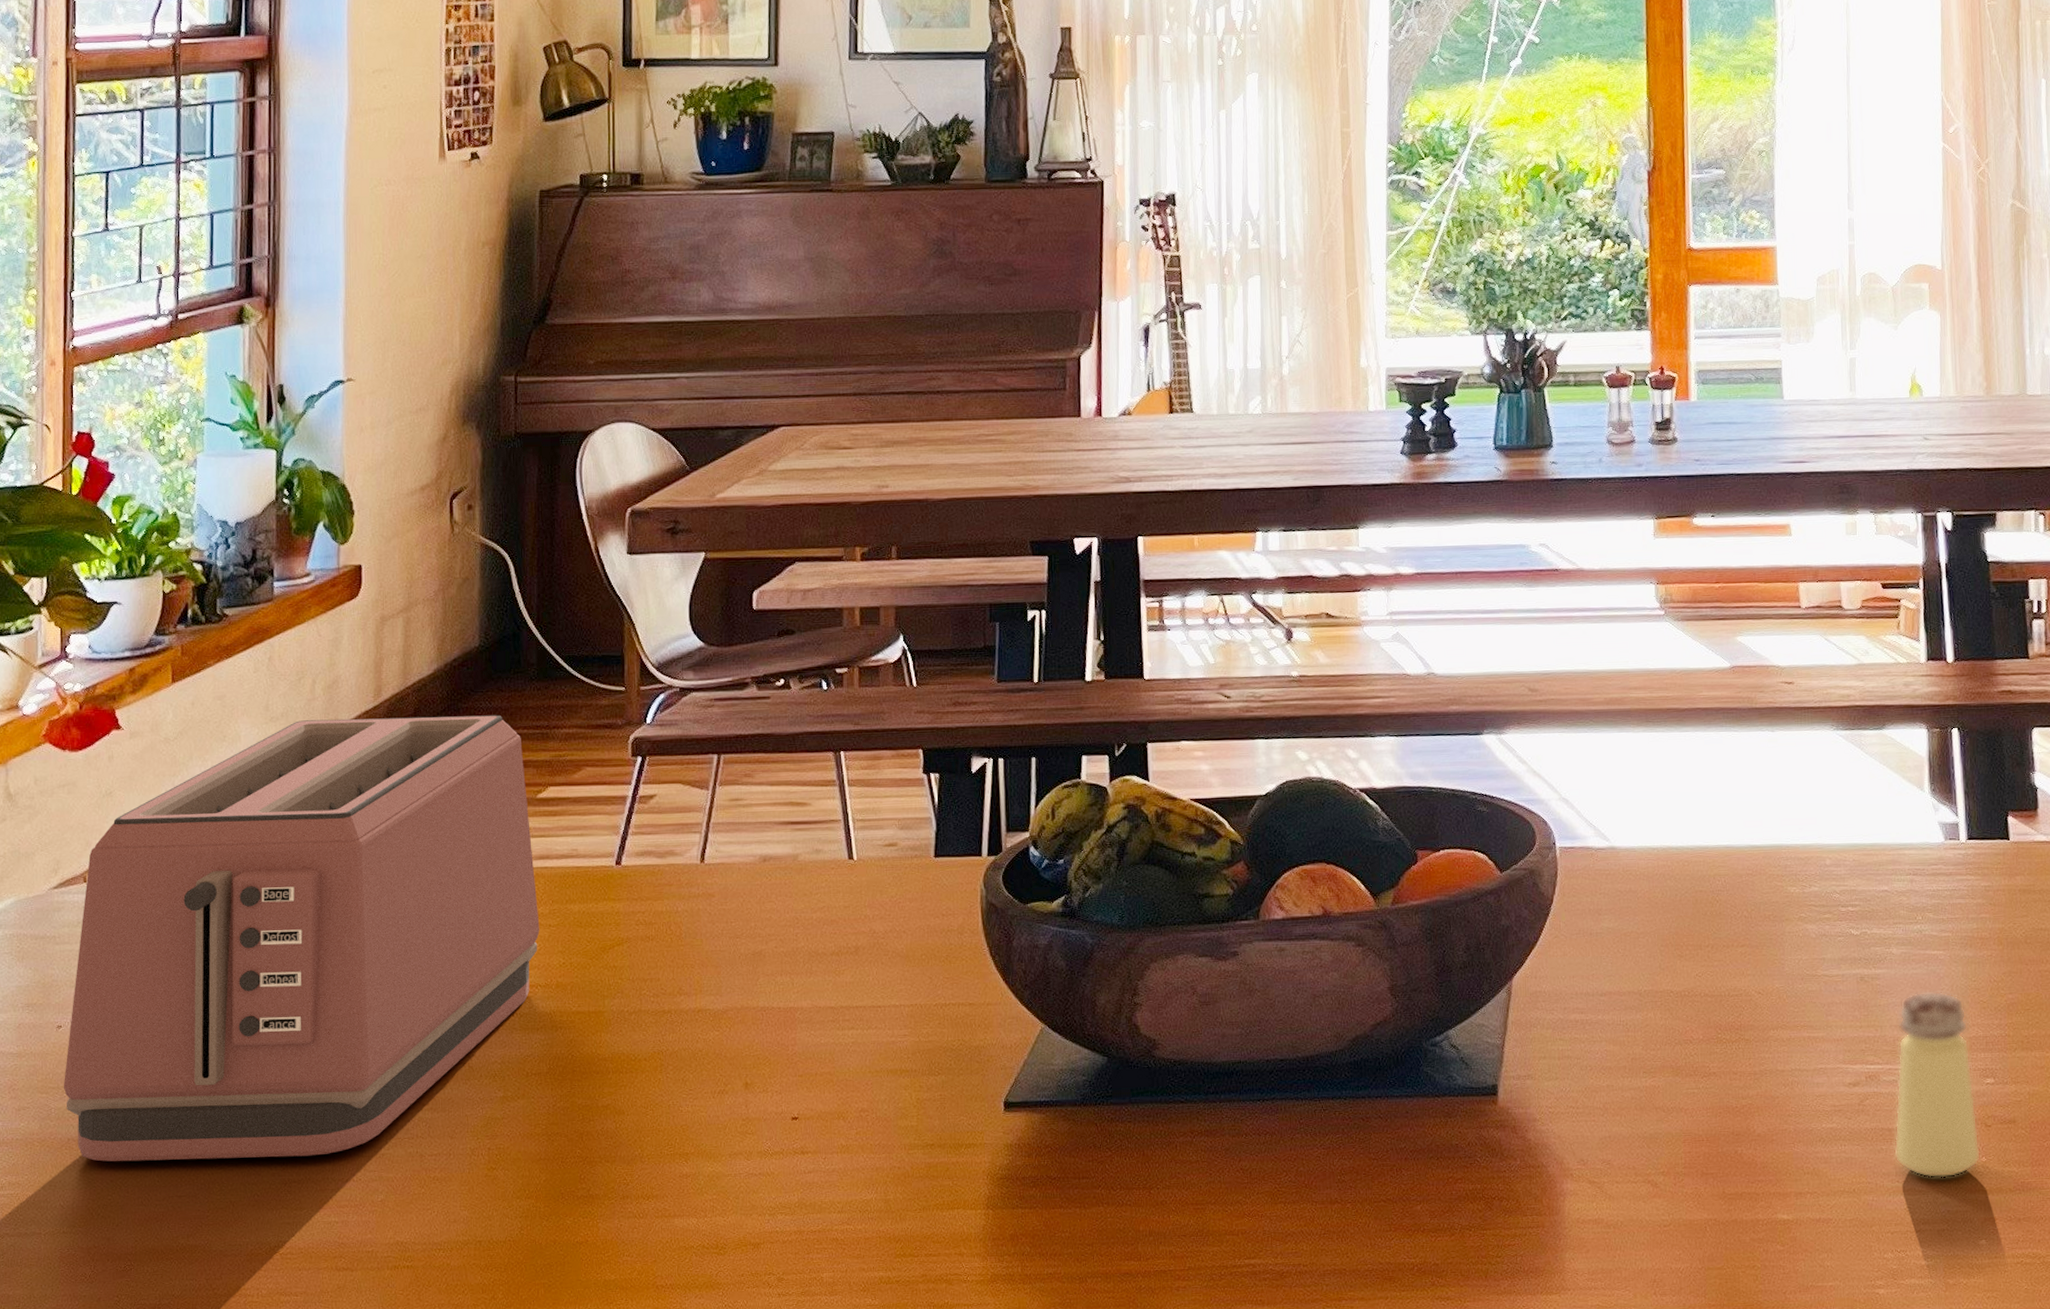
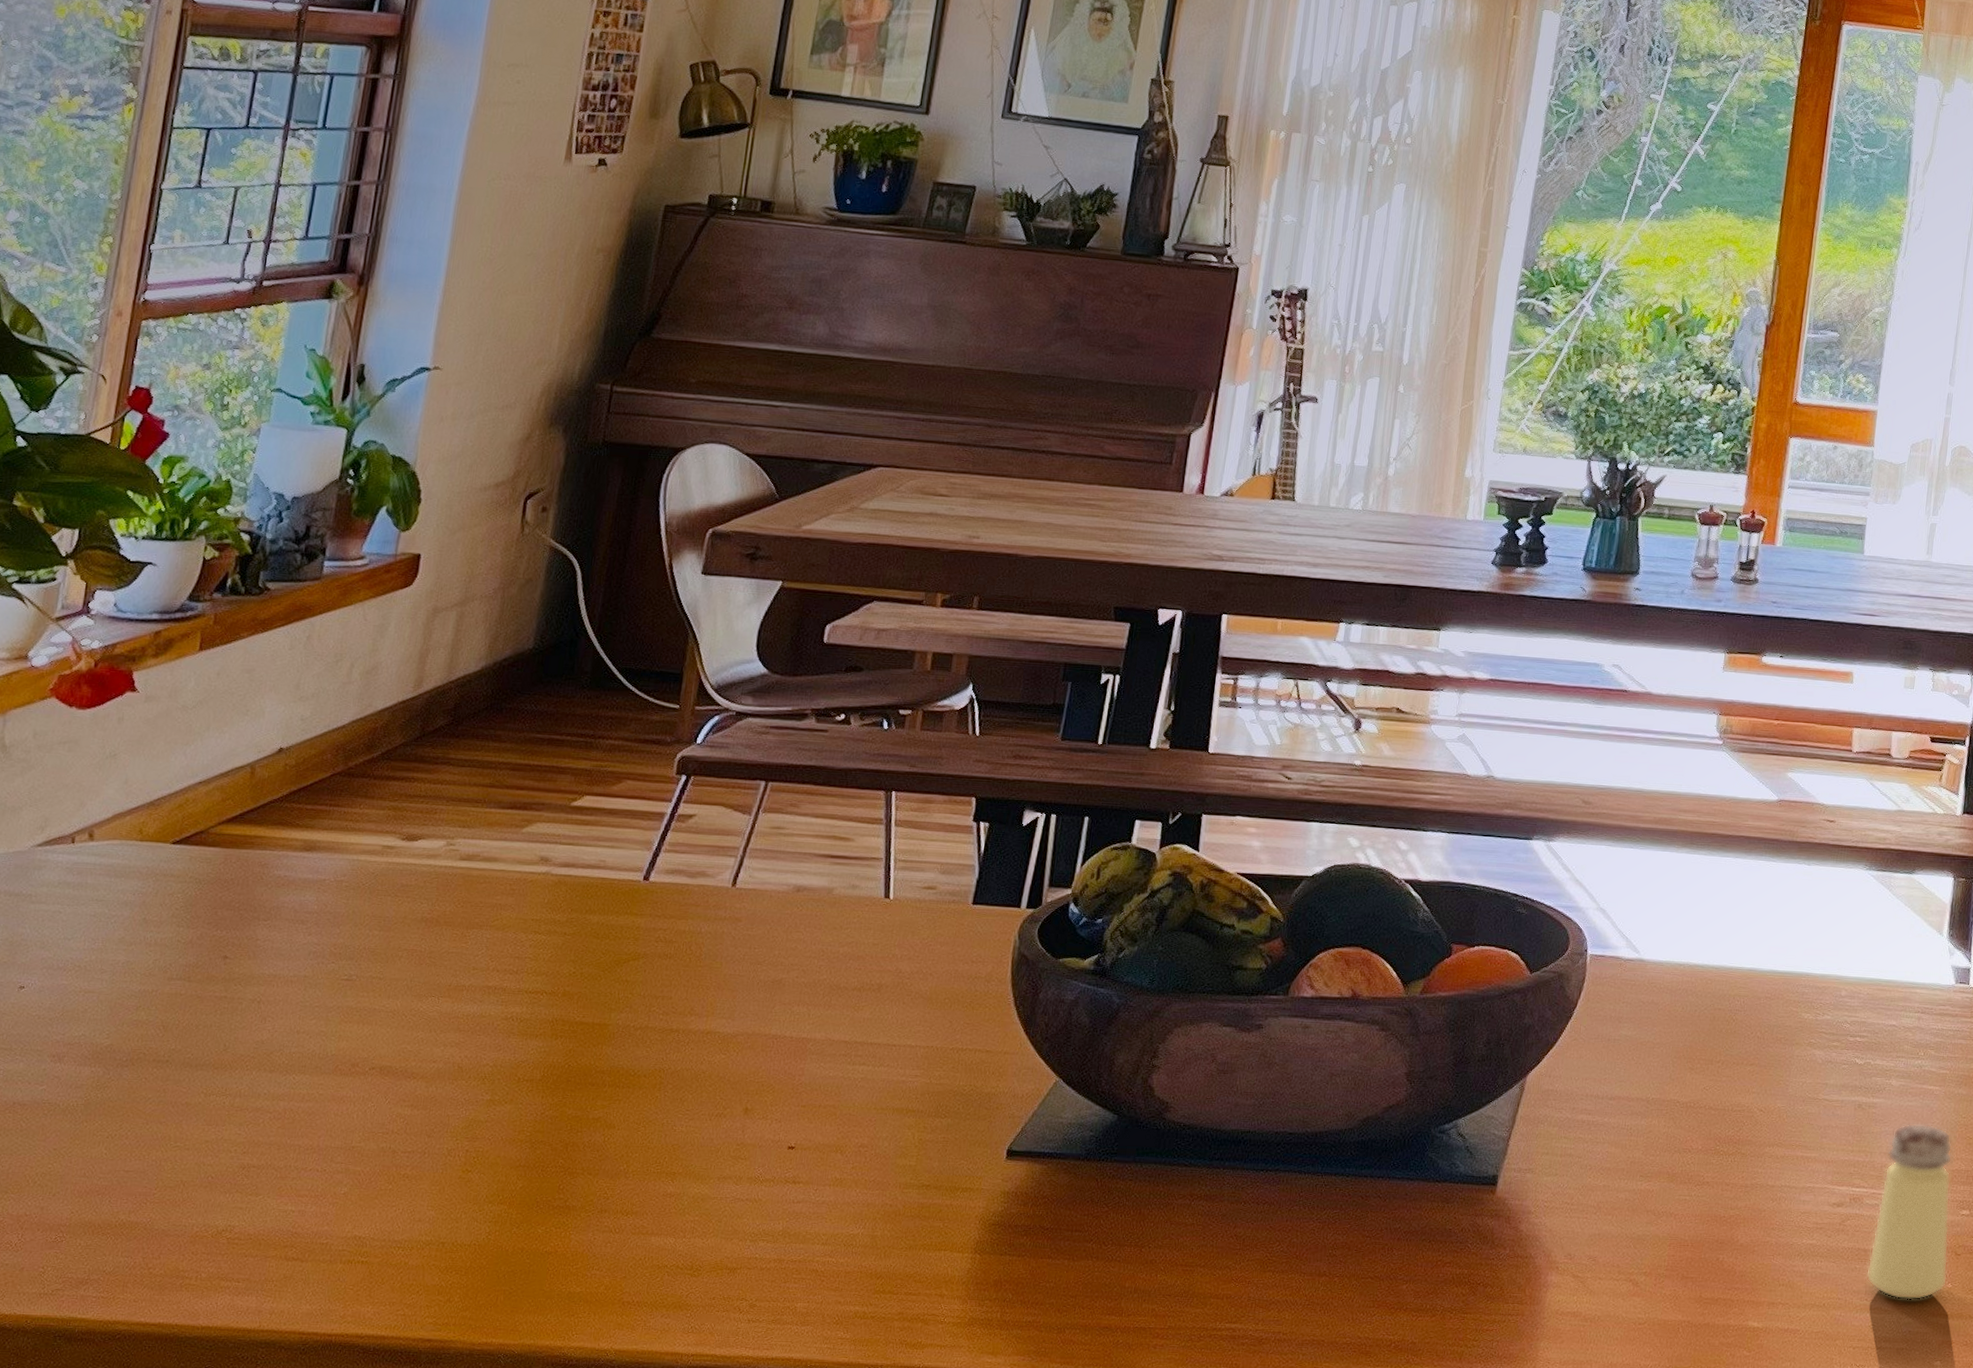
toaster: present [63,715,540,1162] -> none [16,703,563,1142]

